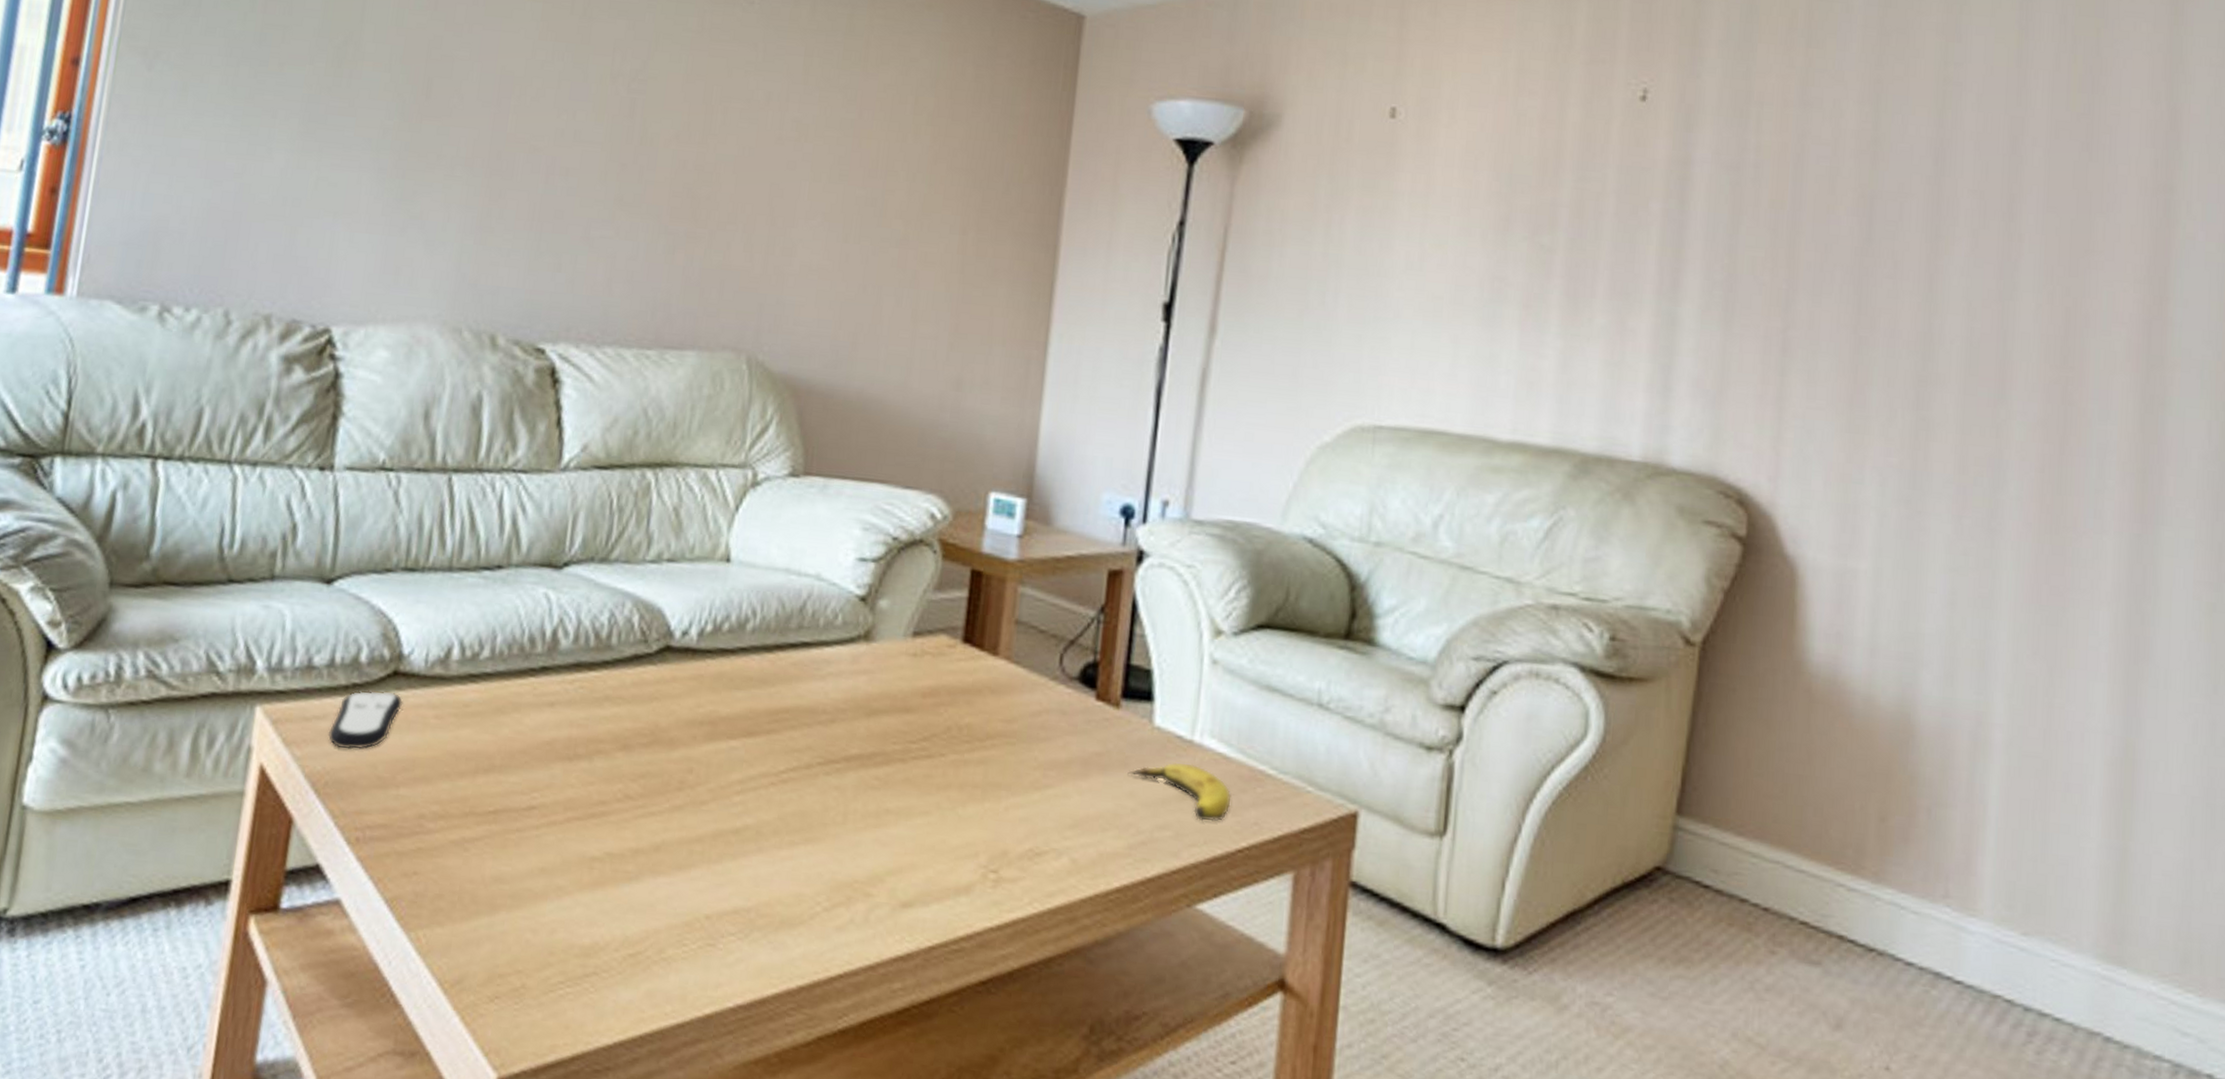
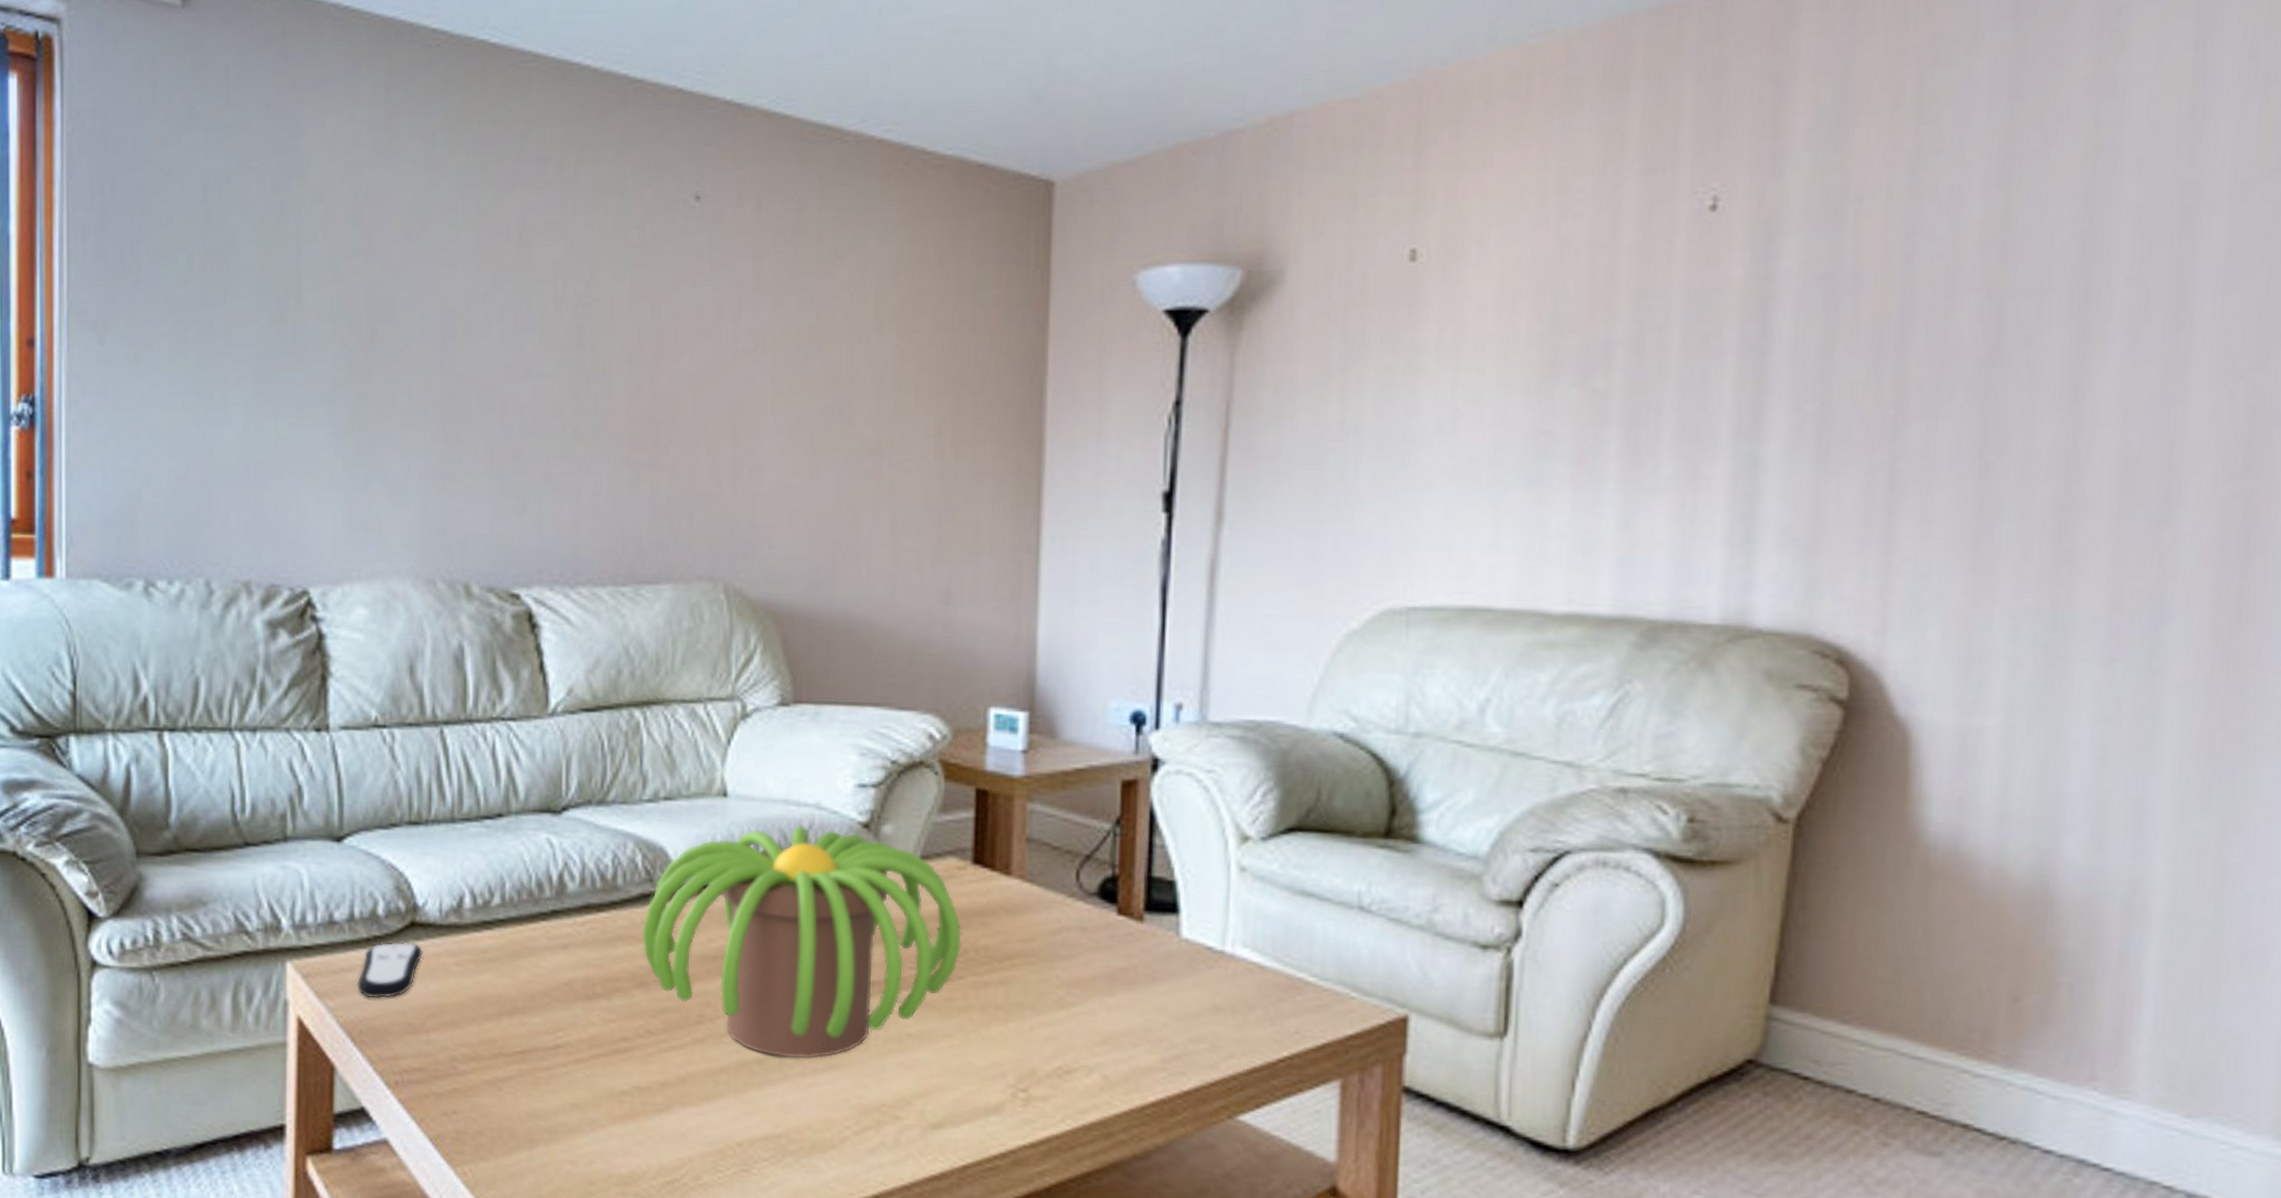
plant: none [630,595,947,831] -> present [642,825,962,1059]
banana: present [1127,762,1232,822] -> none [1156,974,1269,1032]

